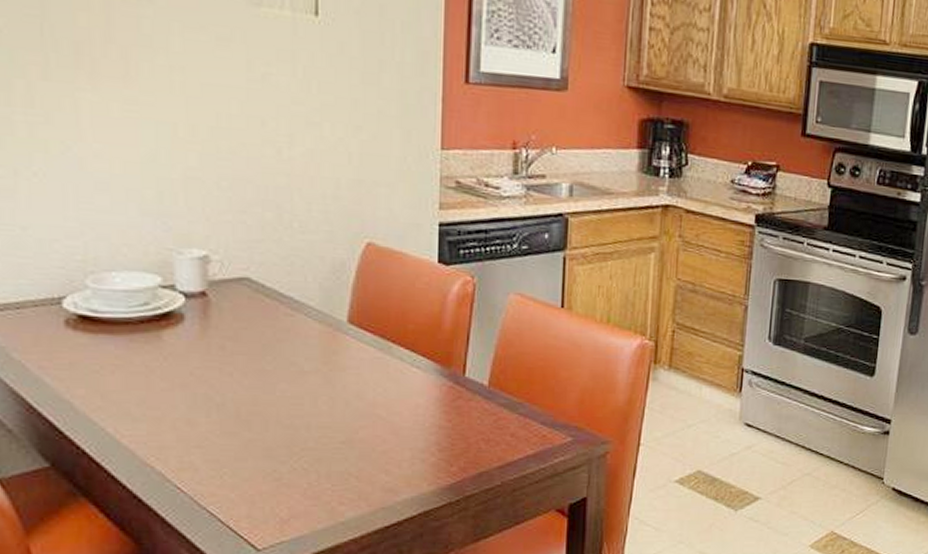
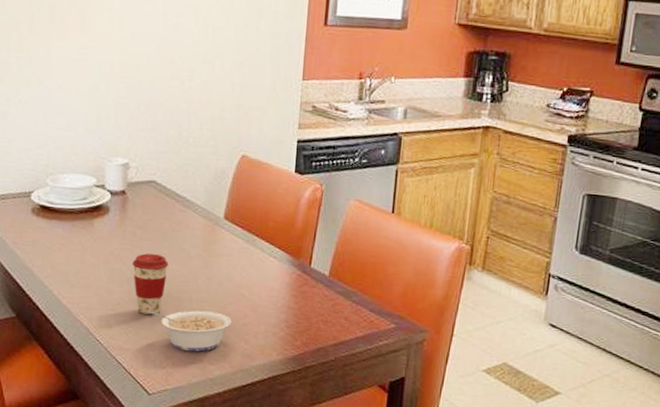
coffee cup: none [223,371,274,449] -> present [132,253,169,315]
legume: none [252,438,365,492] -> present [149,310,231,352]

